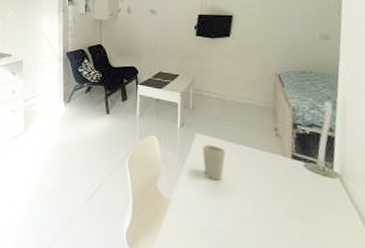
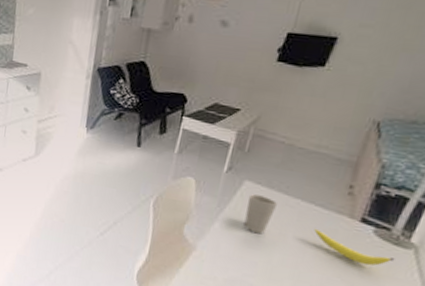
banana: none [259,169,328,198] -> present [314,228,395,266]

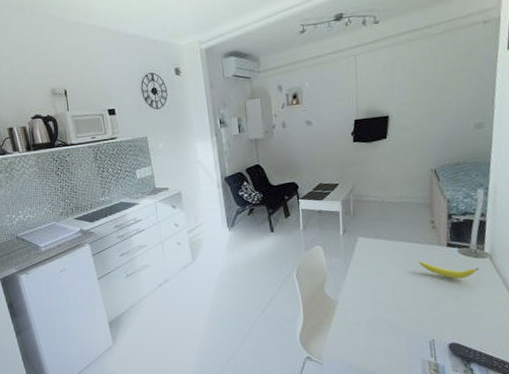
cup: present [244,194,279,235] -> none [364,246,387,277]

